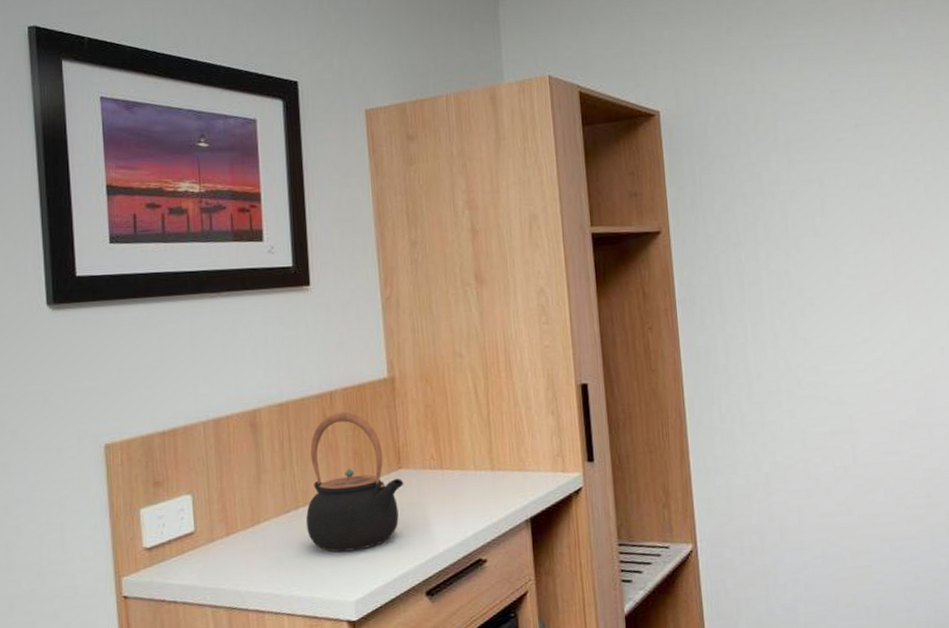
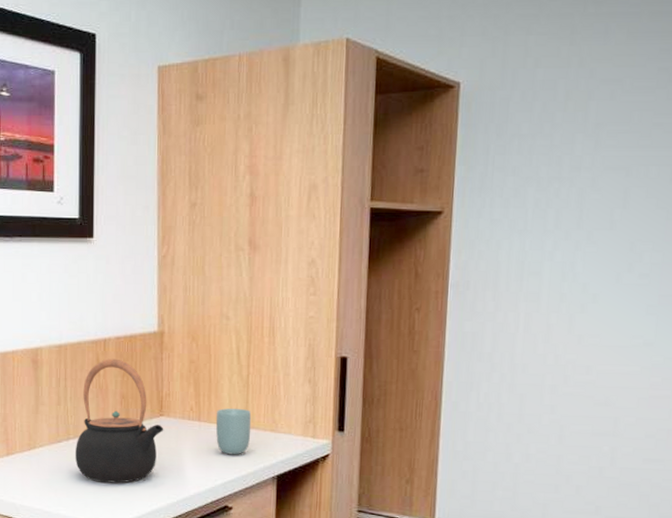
cup: none [458,450,498,502] -> present [215,408,252,455]

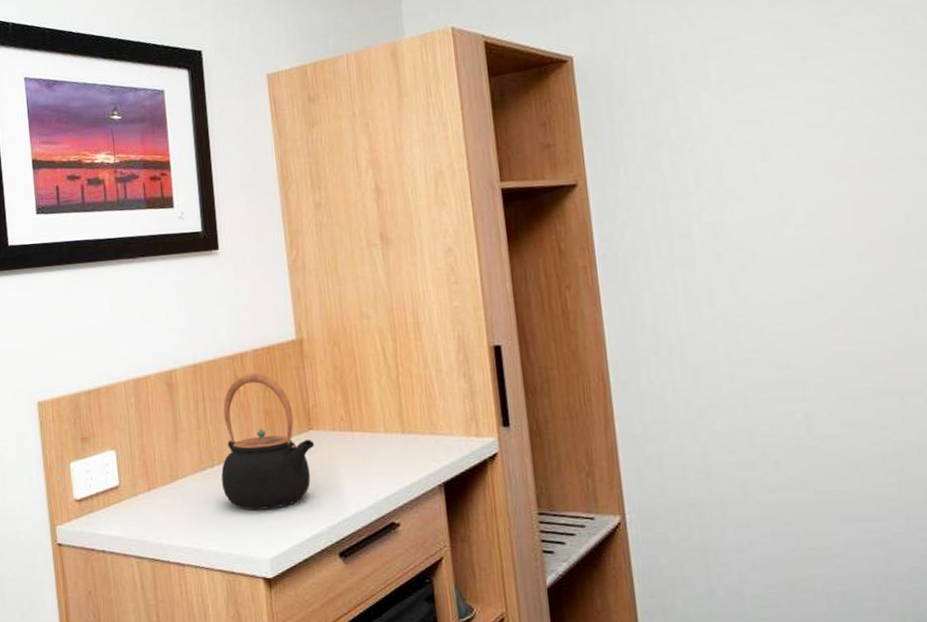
cup: present [215,408,252,455] -> none [368,412,410,465]

